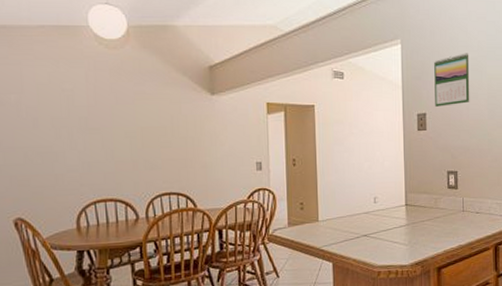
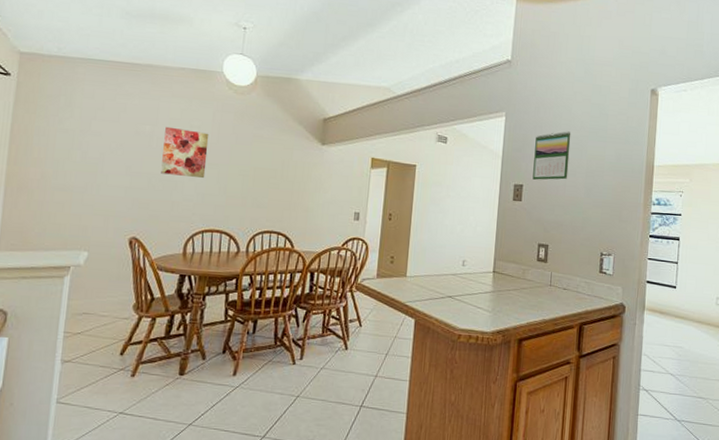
wall art: none [33,93,88,146] -> present [161,126,209,179]

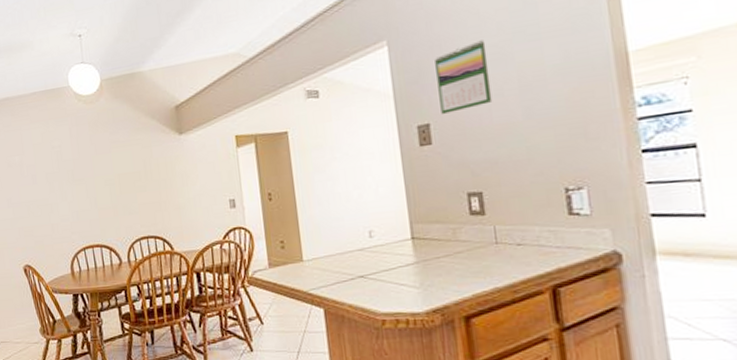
wall art: present [161,126,209,179] -> none [31,150,75,200]

